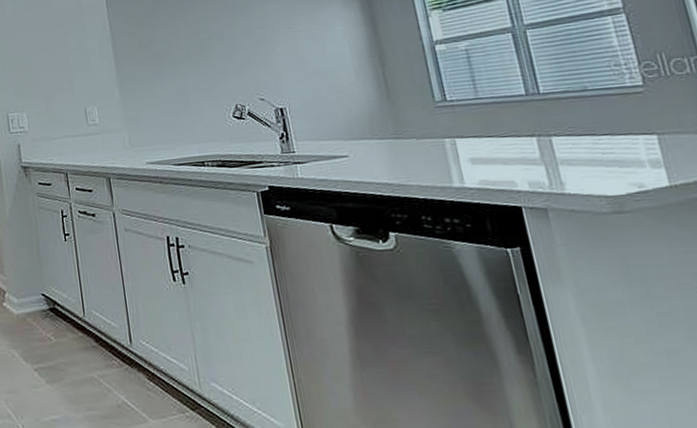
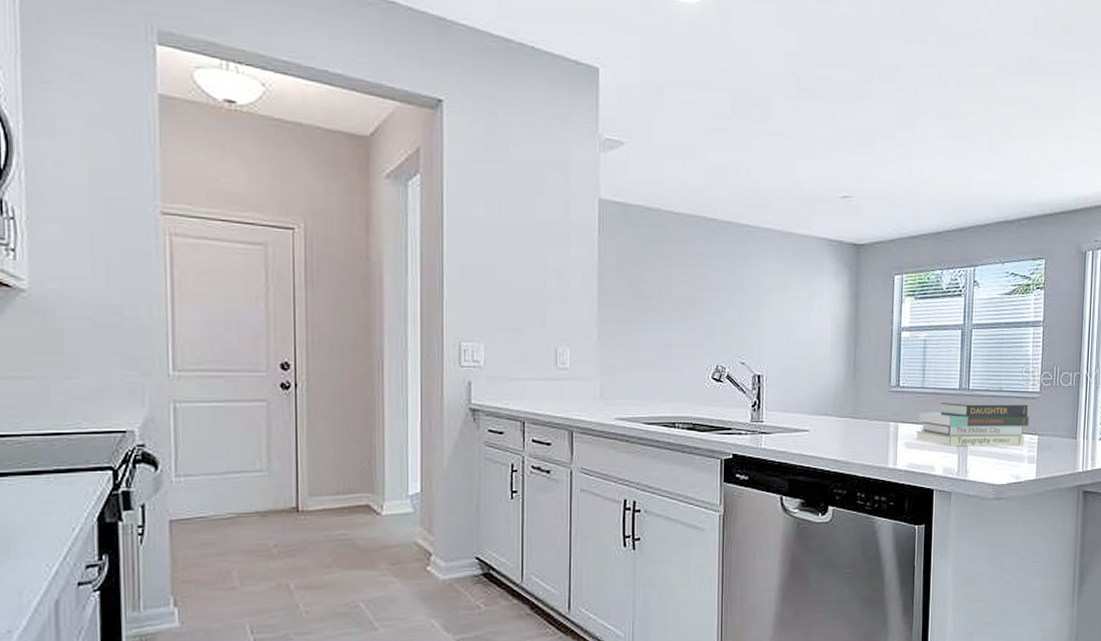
books: none [479,101,639,158] -> present [916,402,1029,447]

